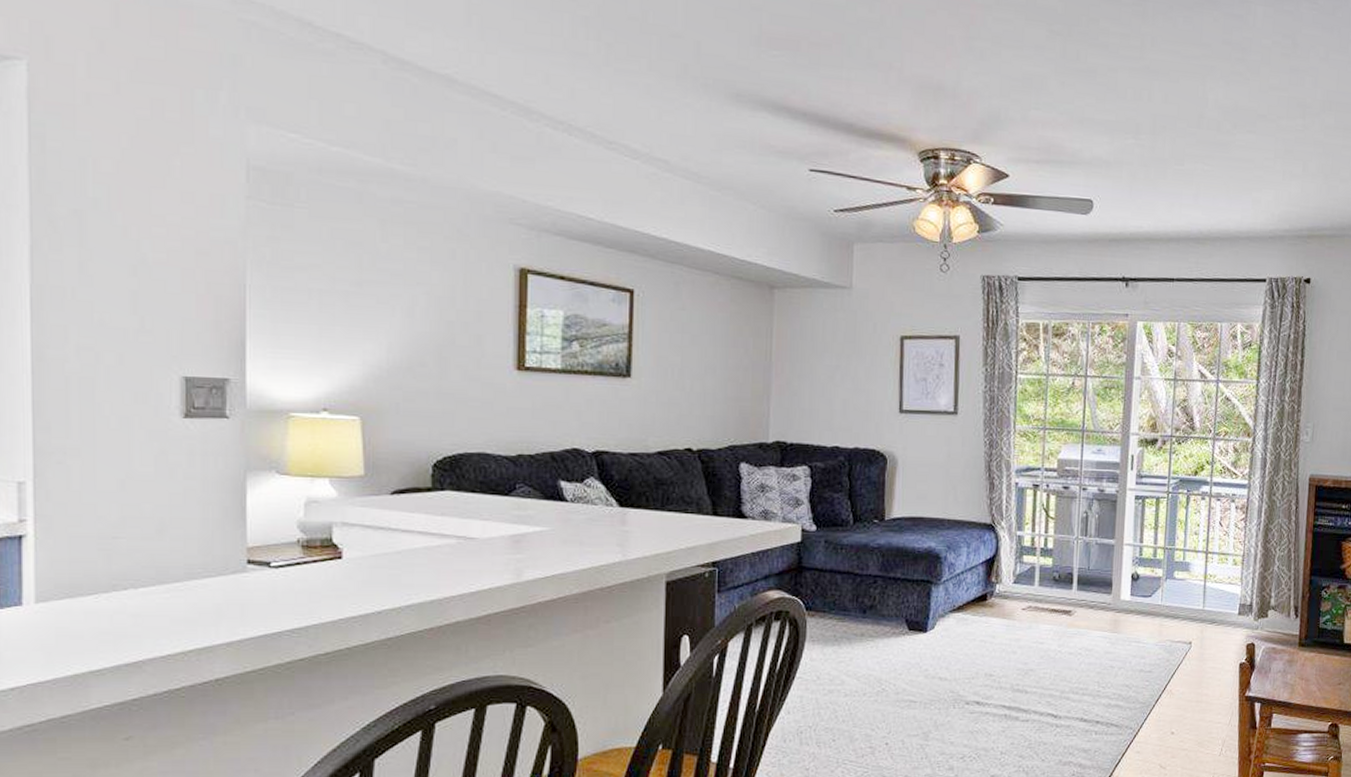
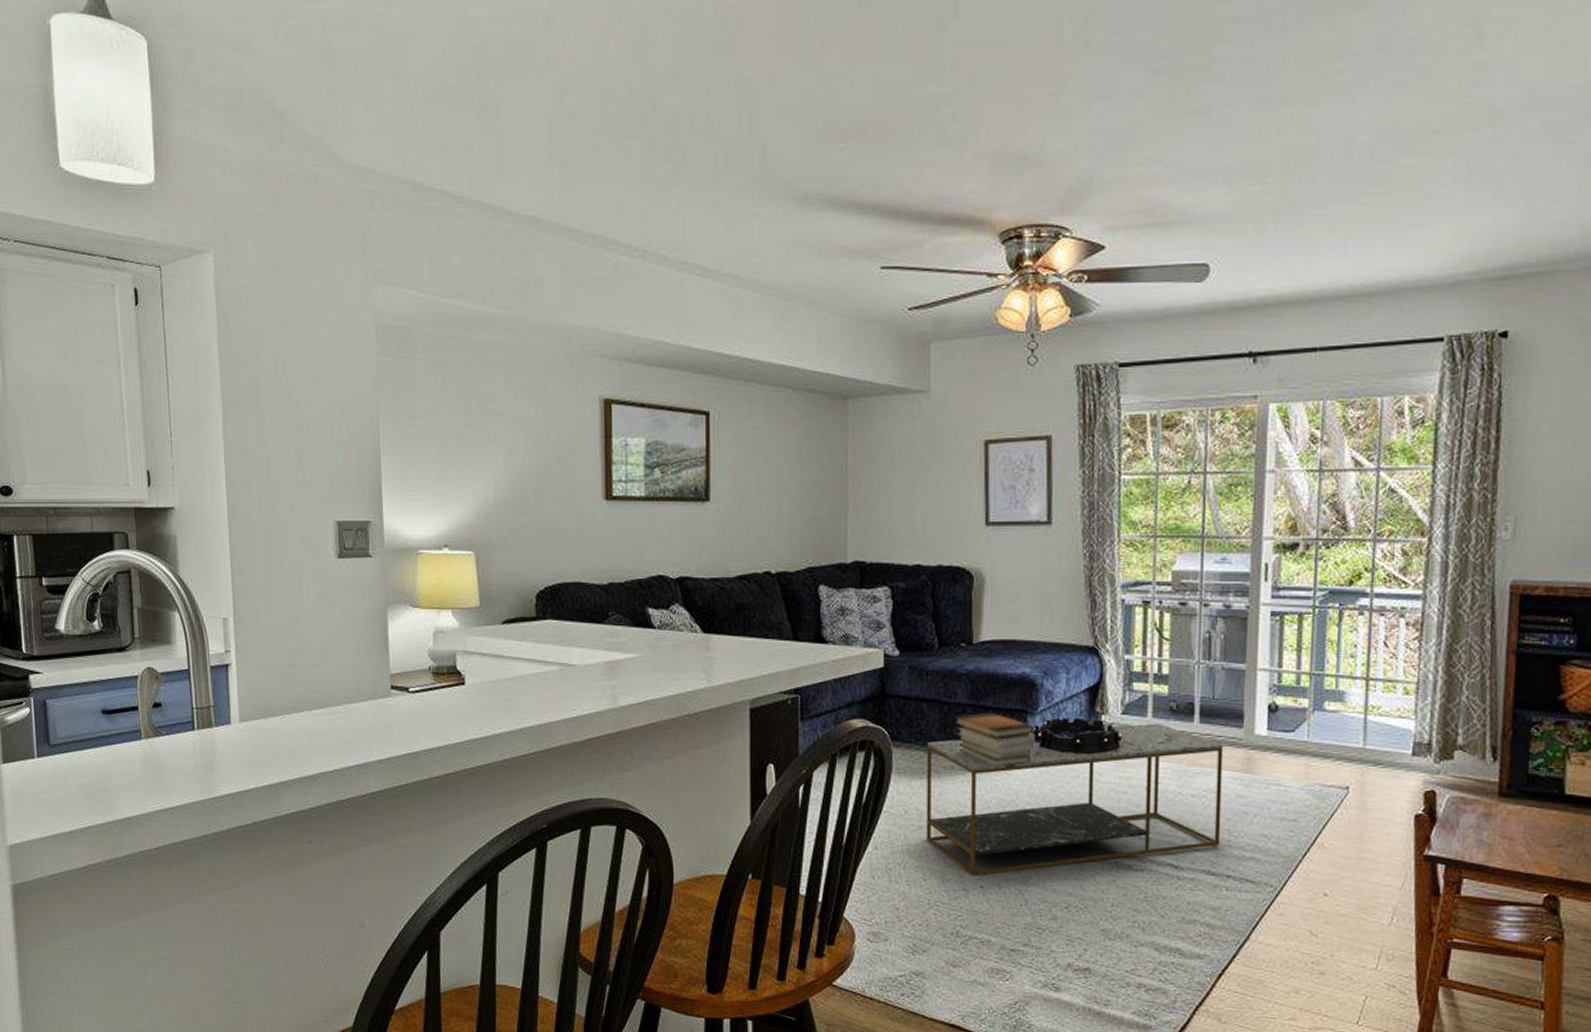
coffee table: none [837,591,1096,735] -> present [927,723,1224,877]
book stack: none [866,583,938,633] -> present [954,712,1035,767]
decorative bowl: none [936,586,1014,620] -> present [1032,716,1123,755]

